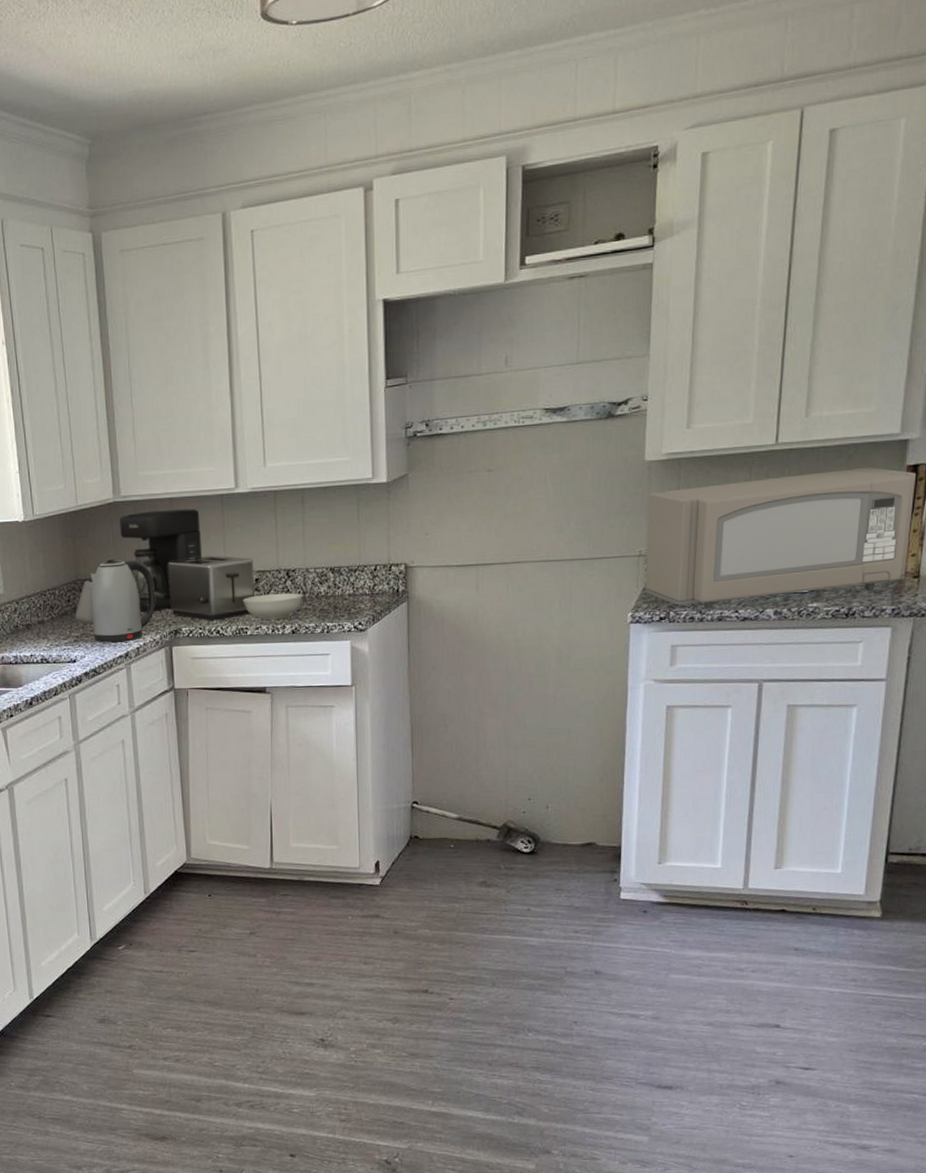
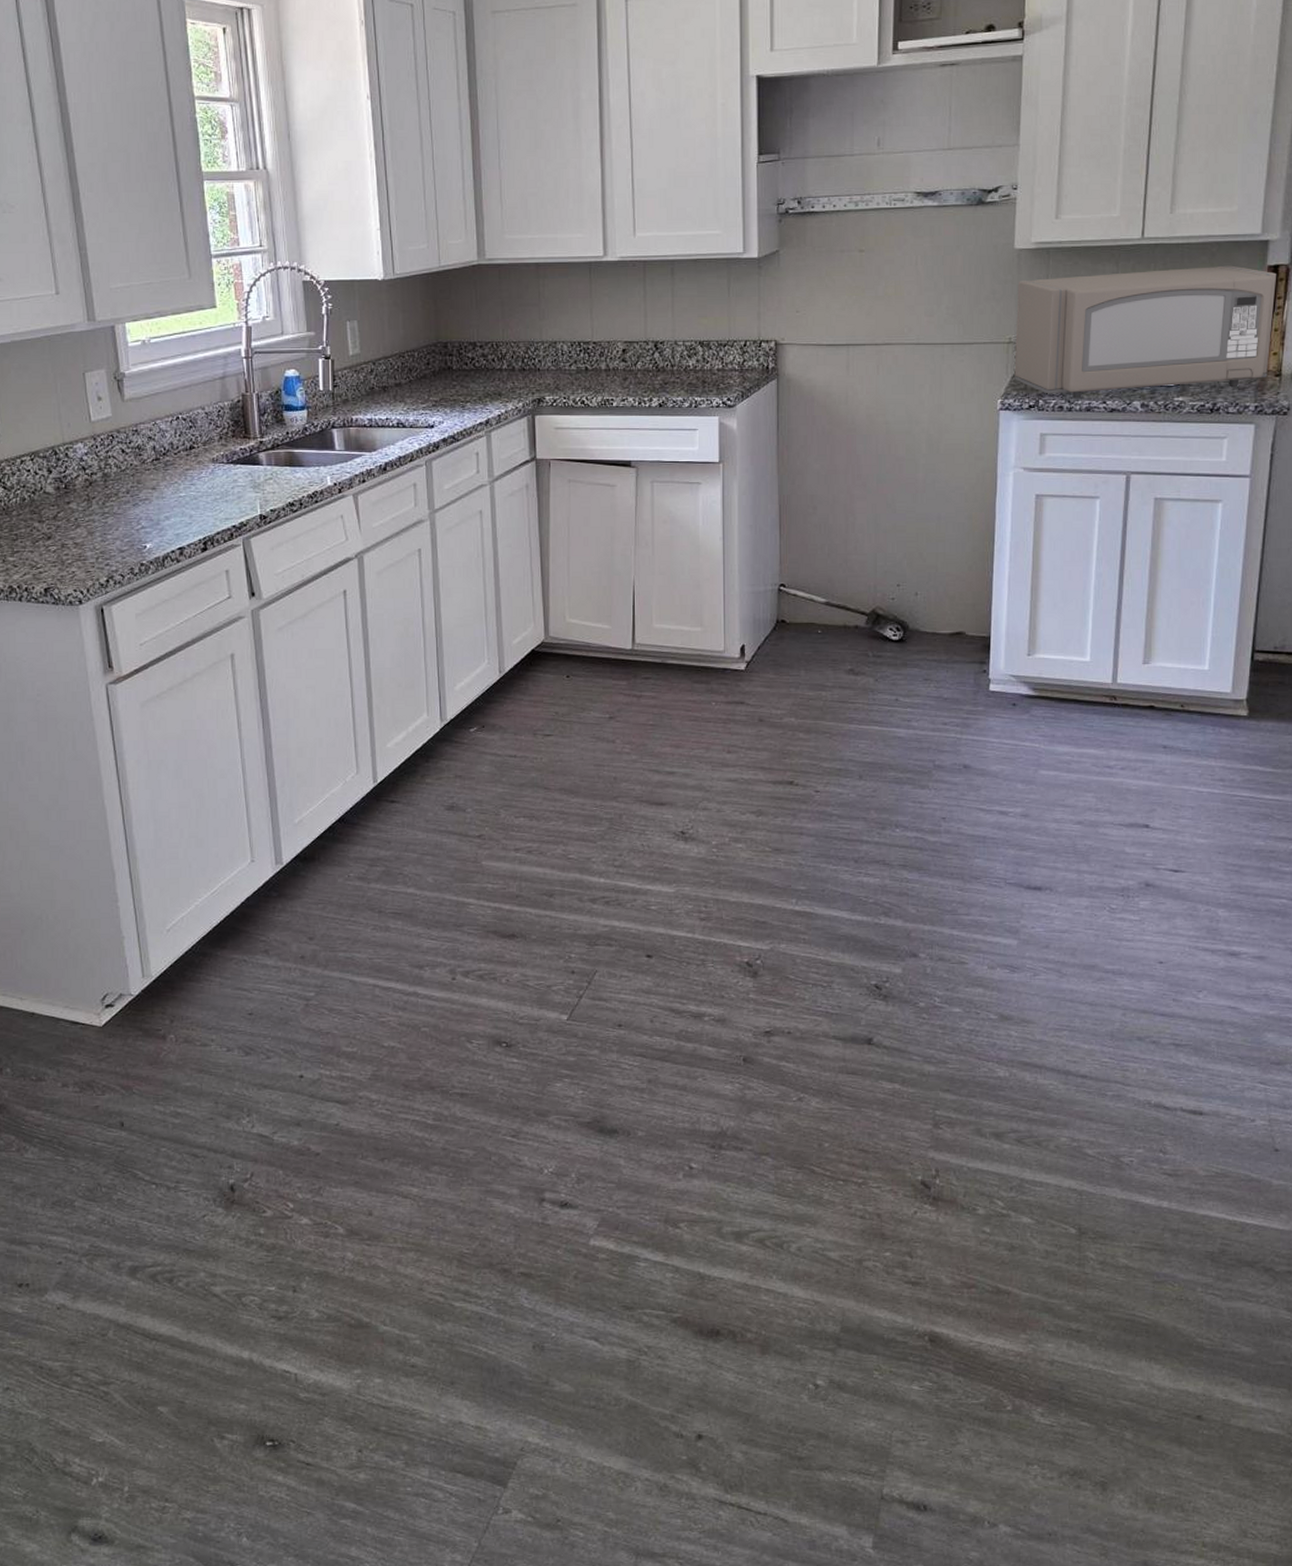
canister: present [75,580,94,630] -> none [434,343,455,394]
kettle: present [90,559,155,643] -> none [451,323,518,409]
coffee maker: present [120,508,203,612] -> none [484,274,569,379]
toaster: present [168,555,254,621] -> none [533,323,621,390]
bowl: present [242,592,303,621] -> none [609,365,671,392]

